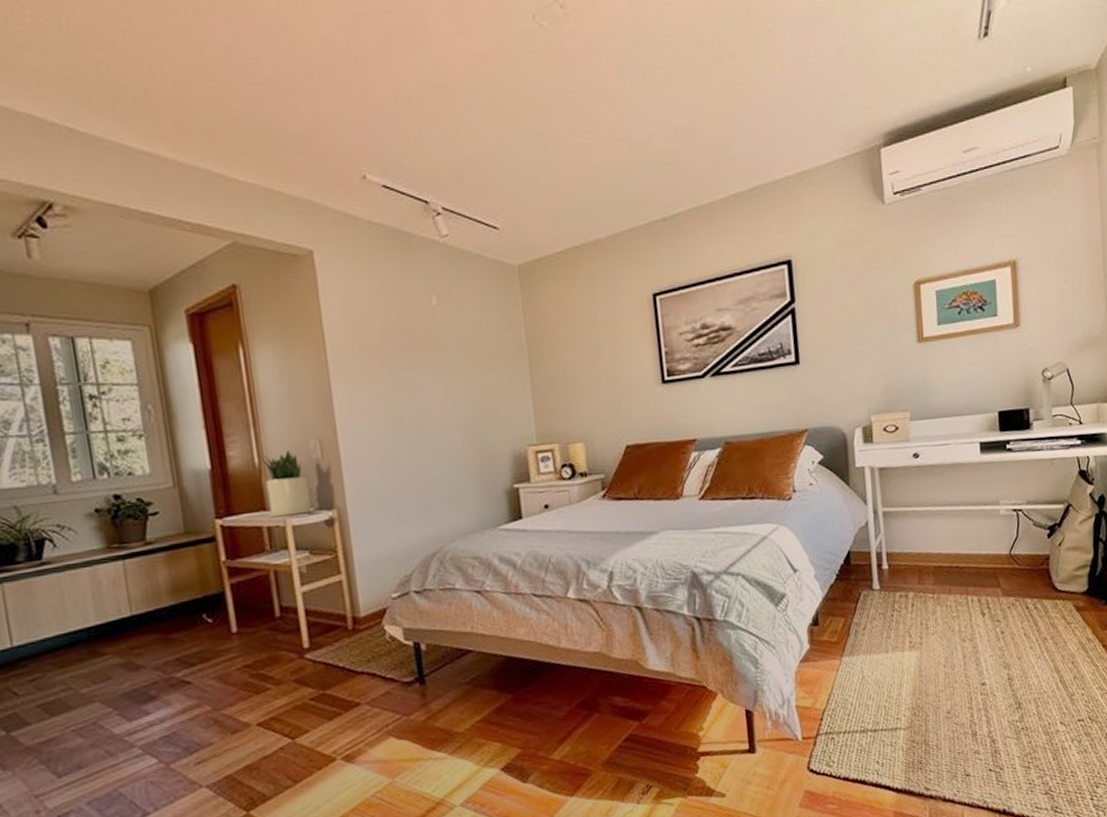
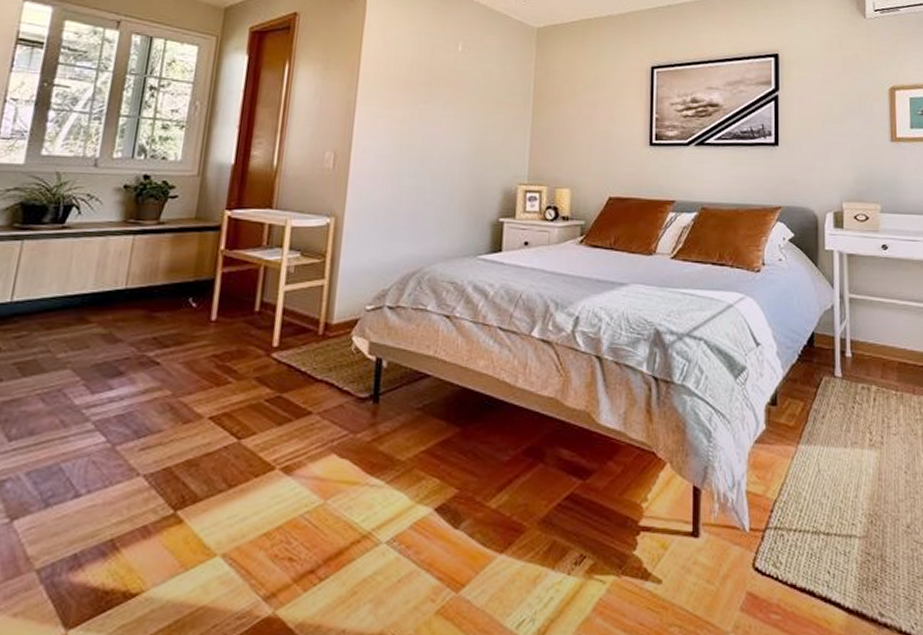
planter: present [261,451,316,518] -> none [272,158,316,218]

